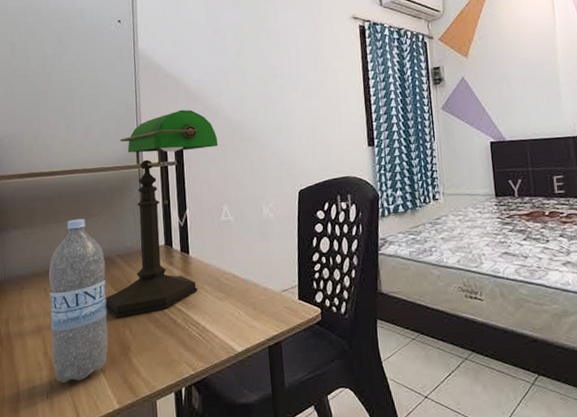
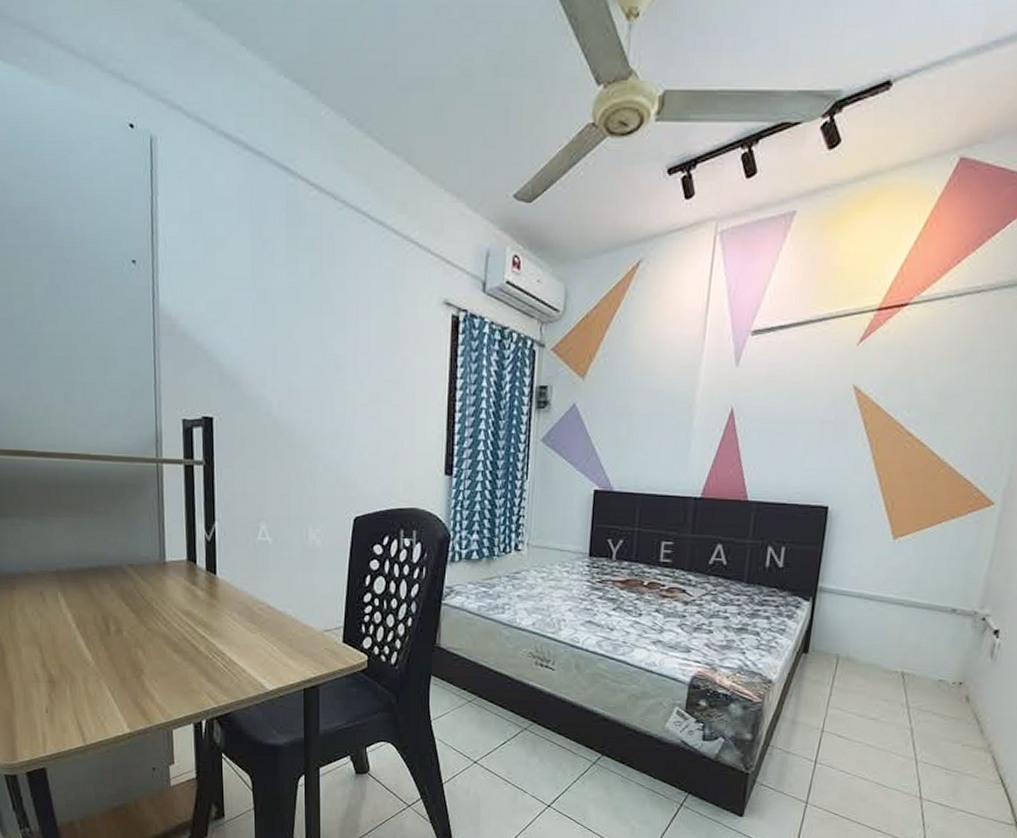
water bottle: present [48,218,108,384] -> none [45,515,118,700]
desk lamp: present [105,109,218,318] -> none [114,395,258,636]

